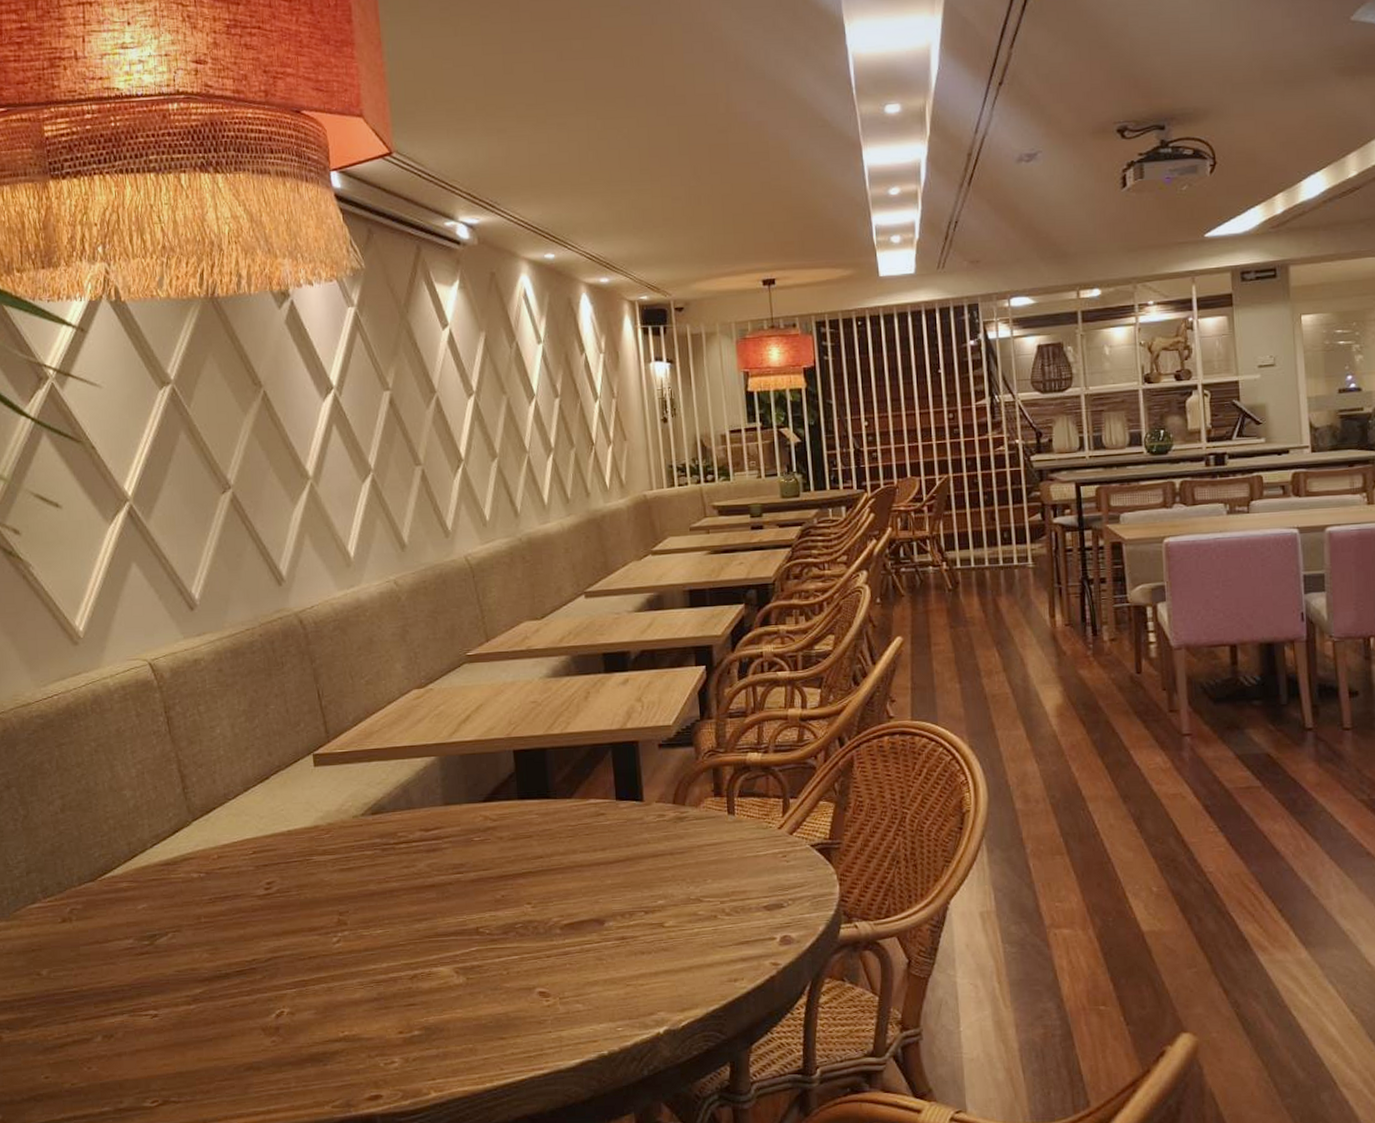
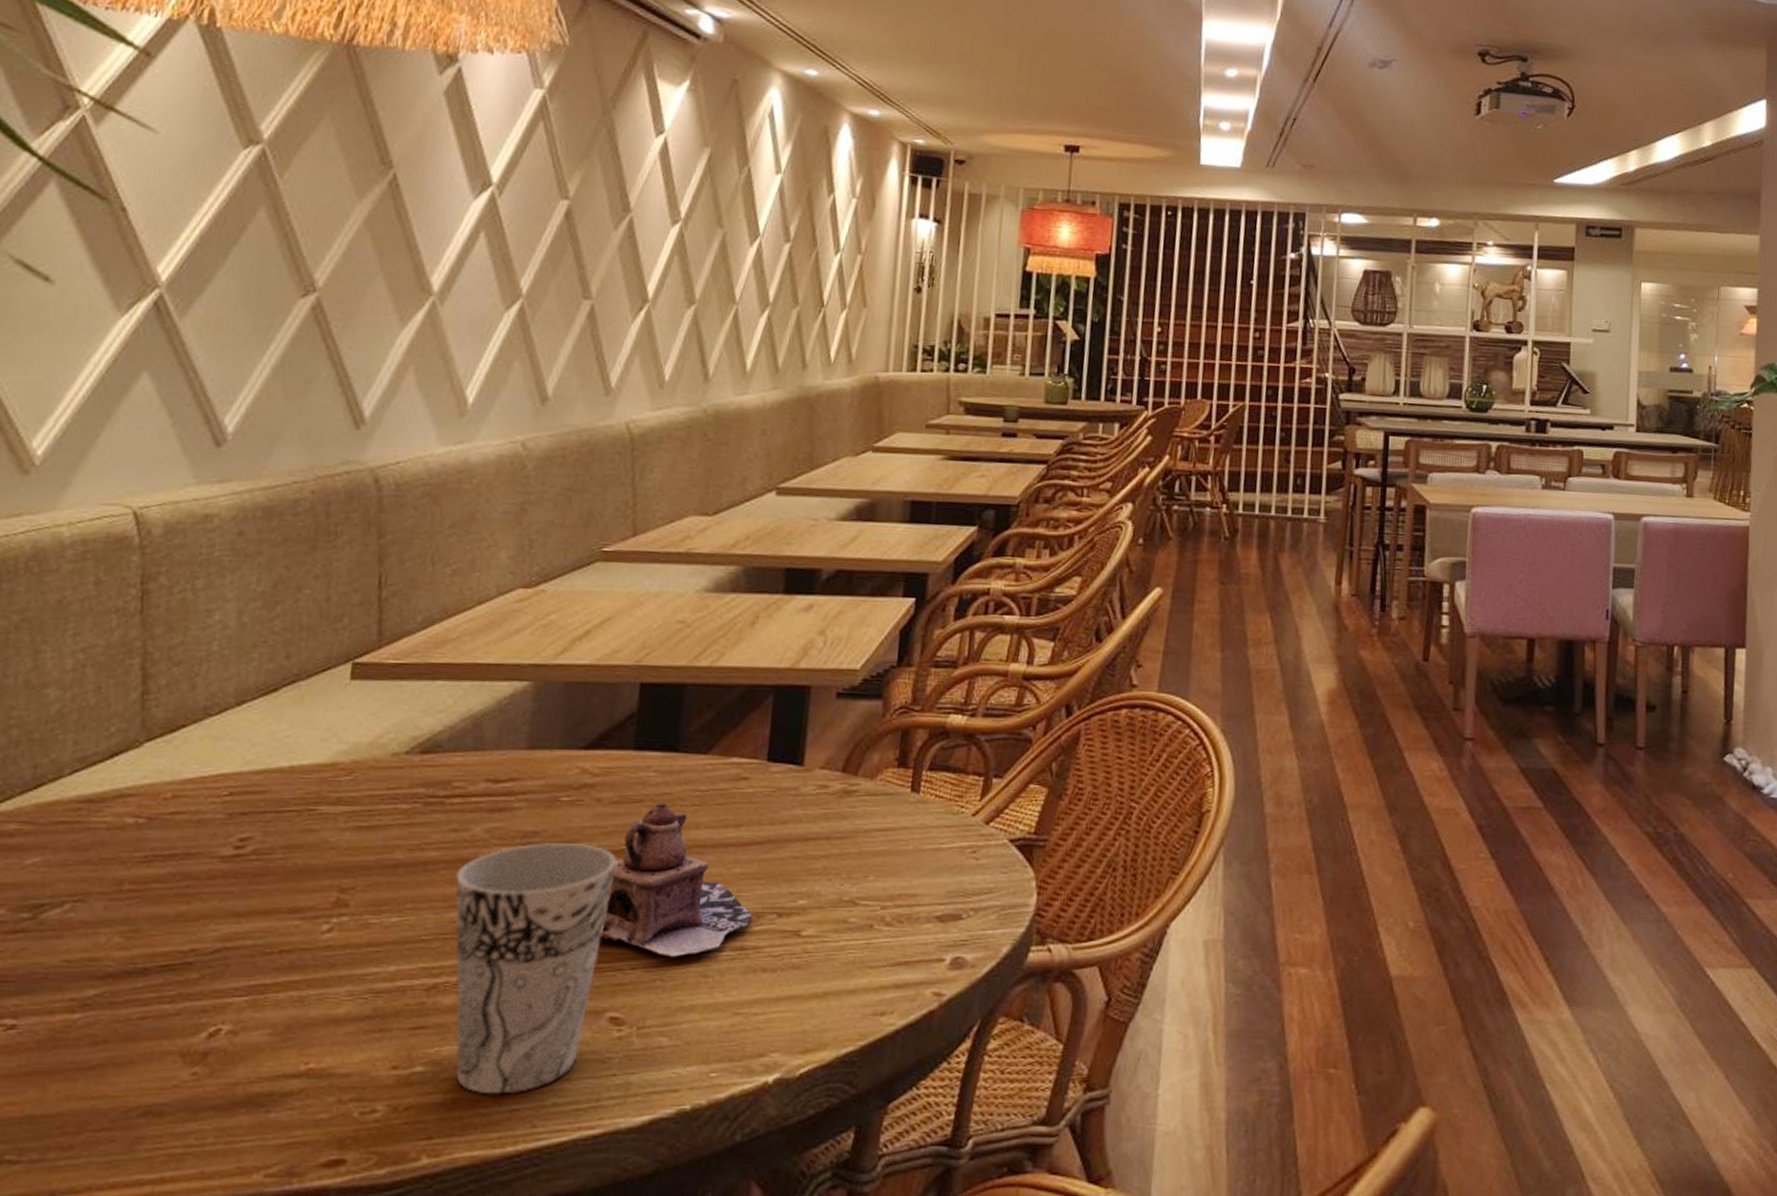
cup: none [414,870,523,1049] -> present [455,843,617,1095]
teapot: none [520,836,626,948] -> present [600,802,752,958]

